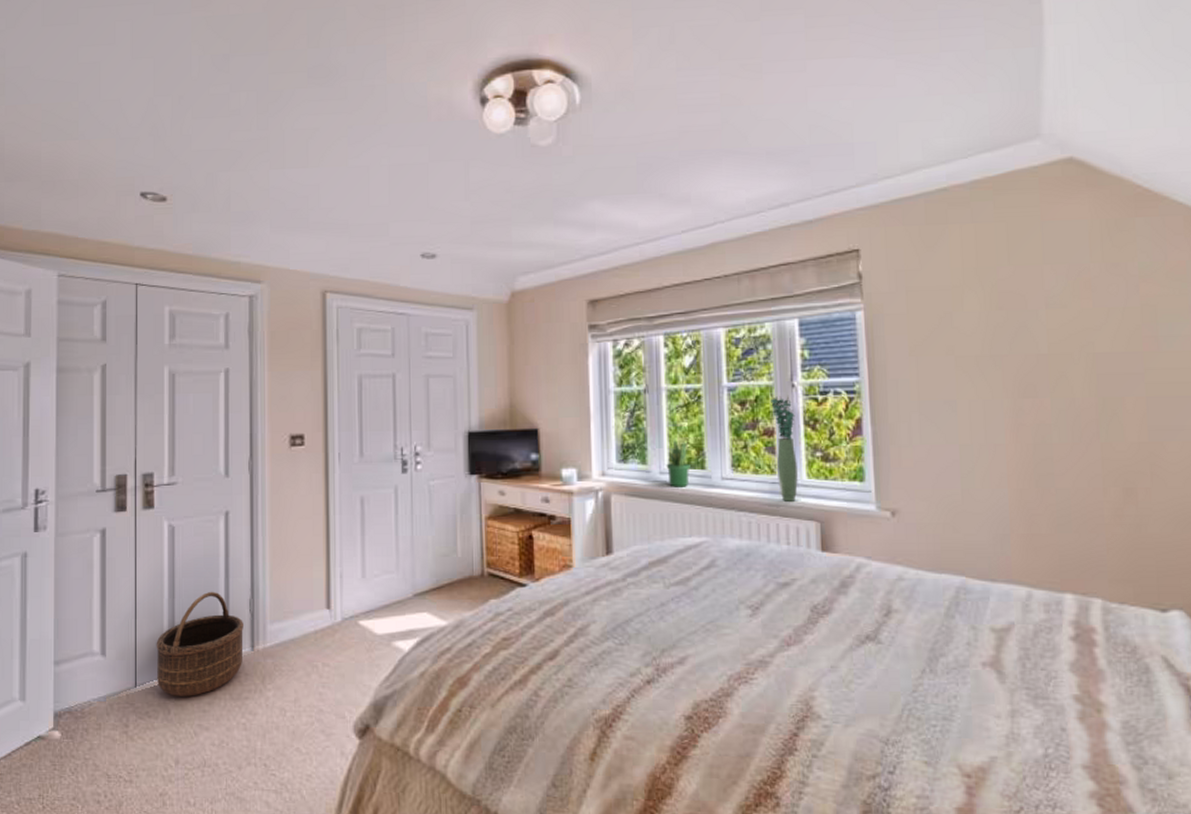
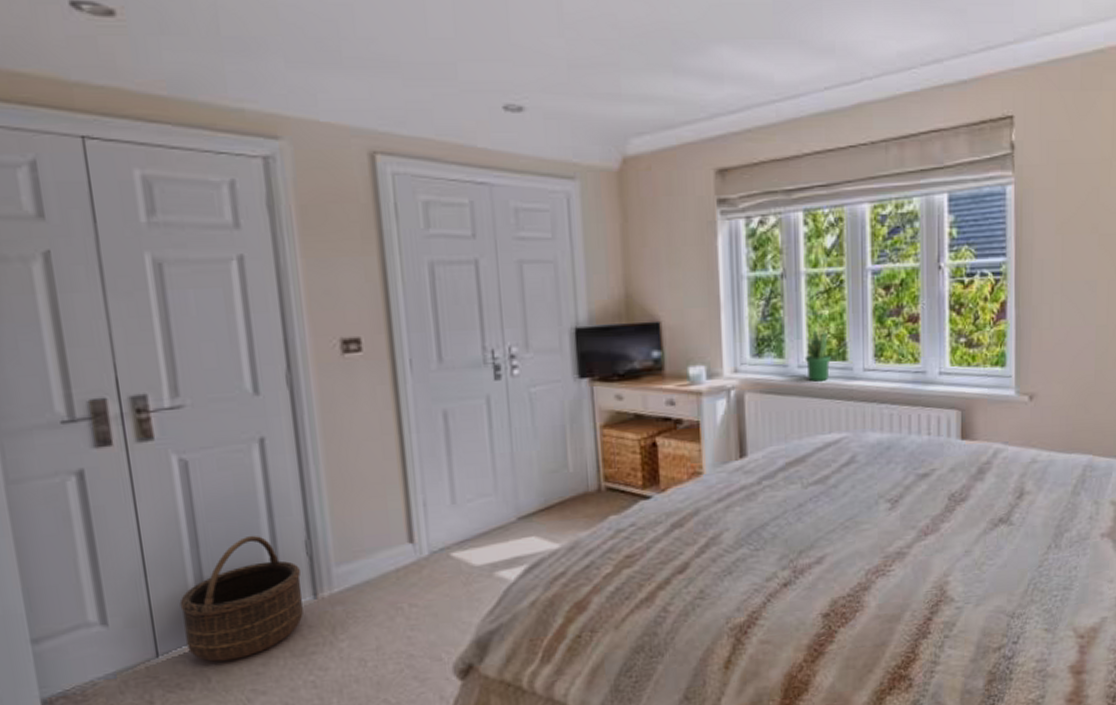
vase: present [769,394,798,501] -> none [915,277,941,391]

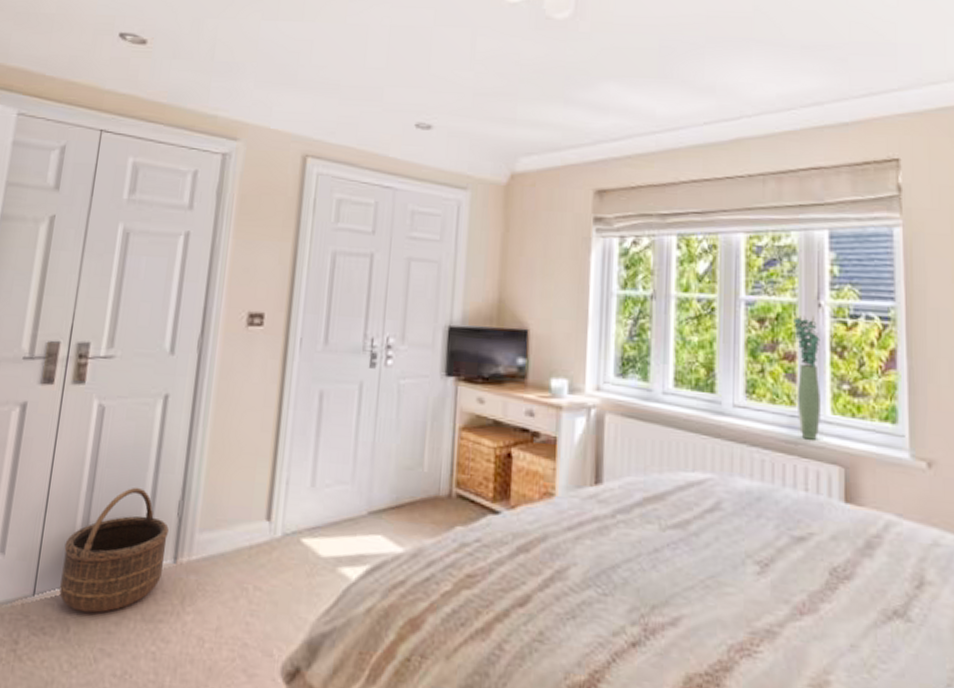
planter: present [805,328,831,382] -> none [670,354,698,412]
vase: none [915,277,941,391] -> present [792,312,821,440]

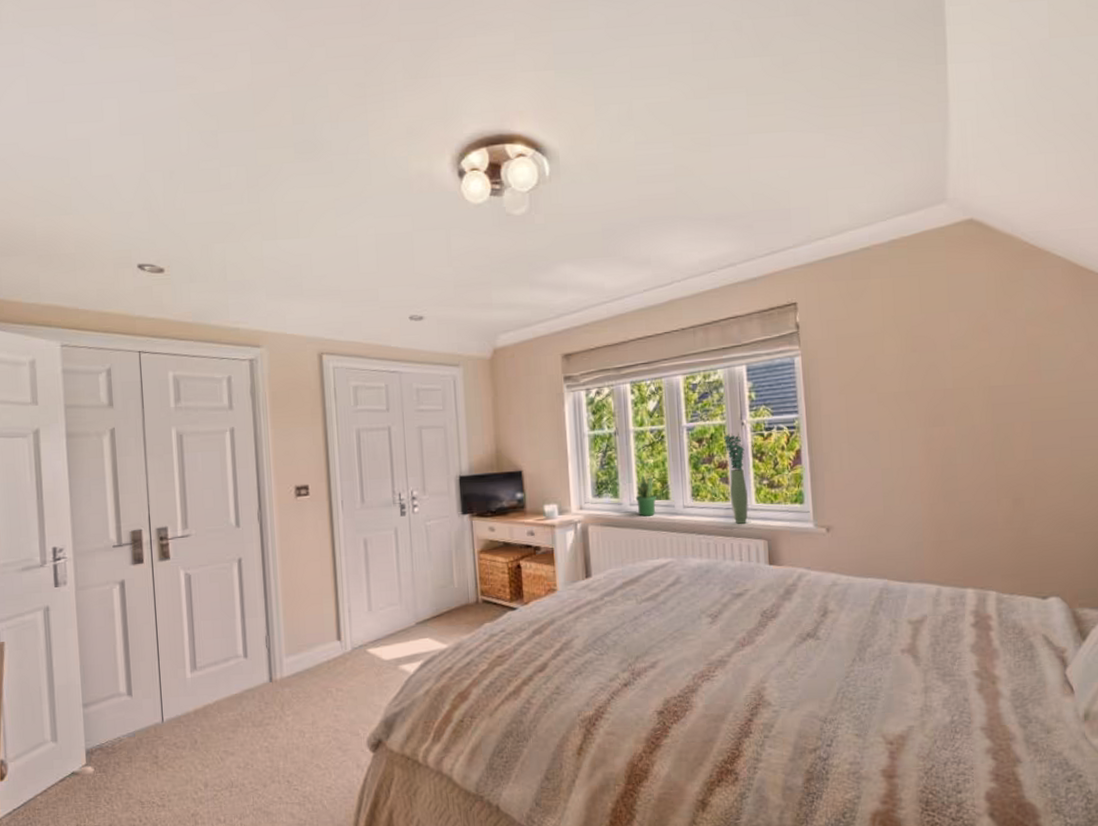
basket: present [59,487,169,613] -> none [179,631,262,727]
planter: none [670,354,698,412] -> present [635,474,657,517]

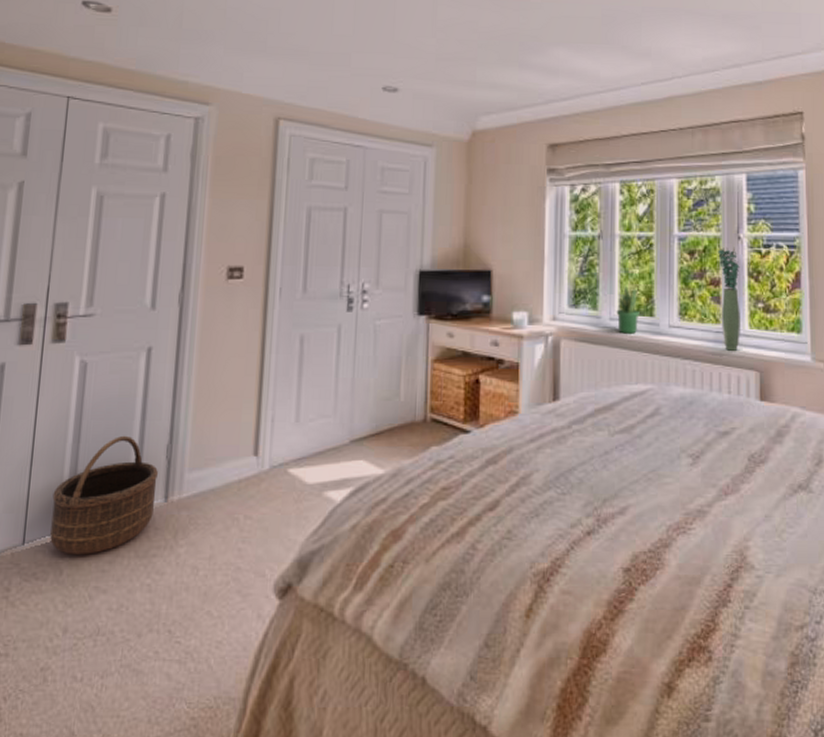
basket: none [179,631,262,727] -> present [50,435,158,554]

